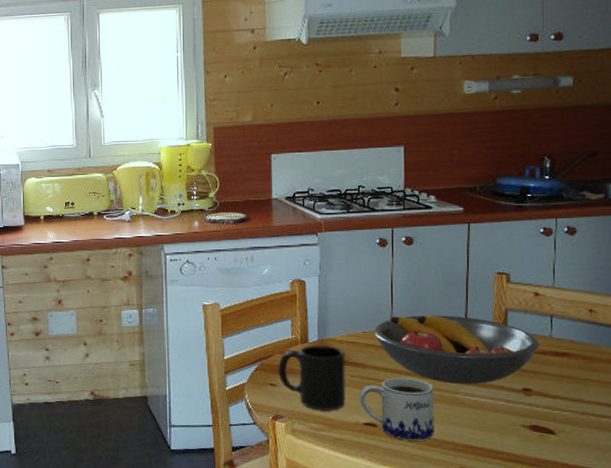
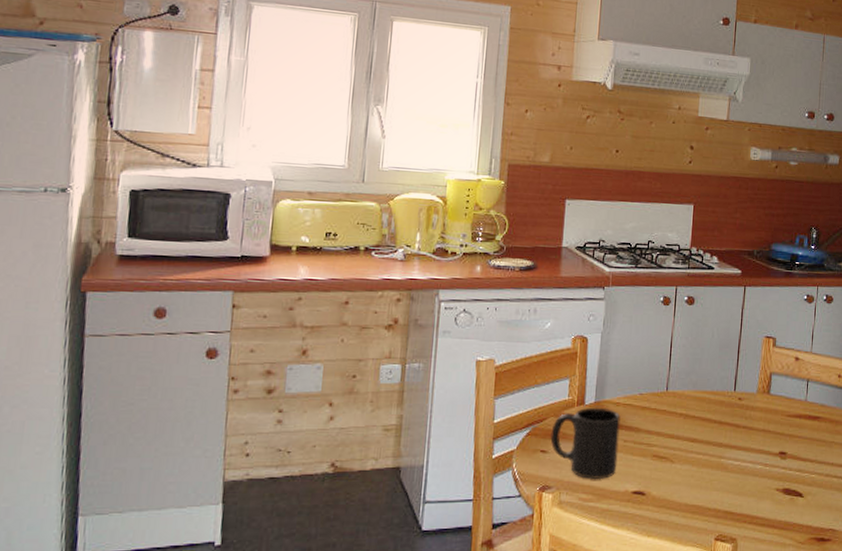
mug: present [360,378,434,441] -> none [631,442,701,509]
fruit bowl: present [373,315,540,384] -> none [650,377,797,448]

